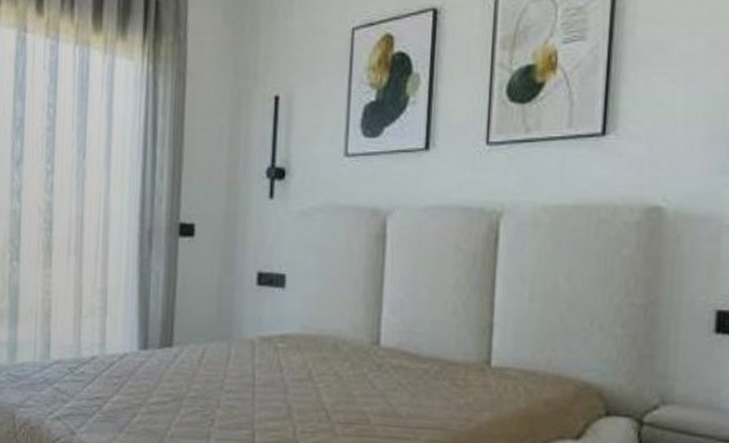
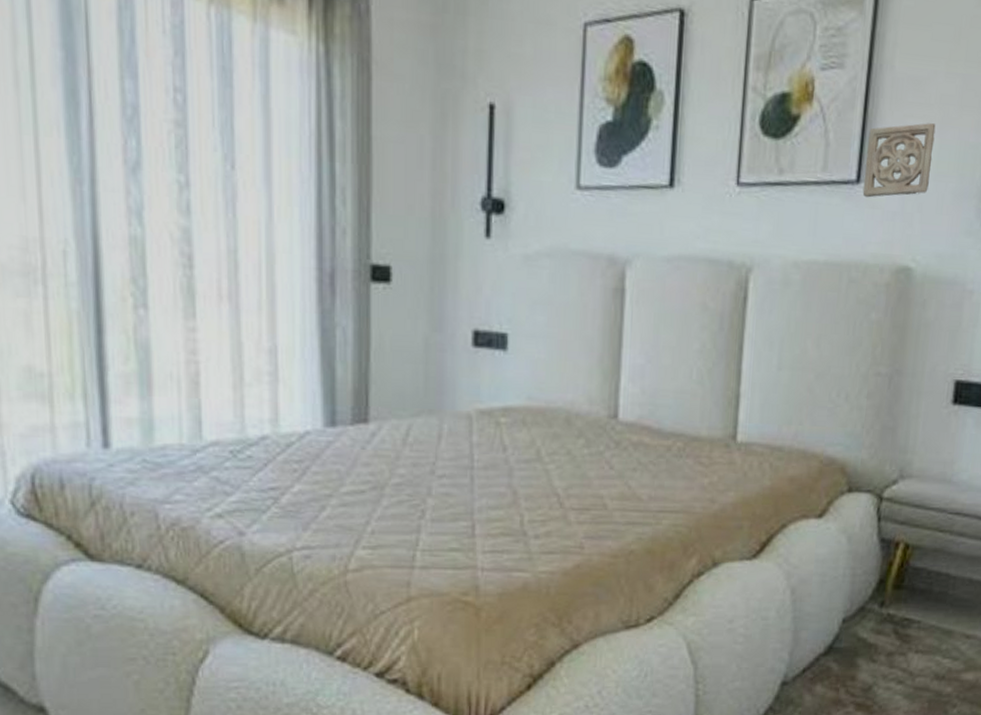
wall ornament: none [608,79,681,147] -> present [862,123,936,198]

